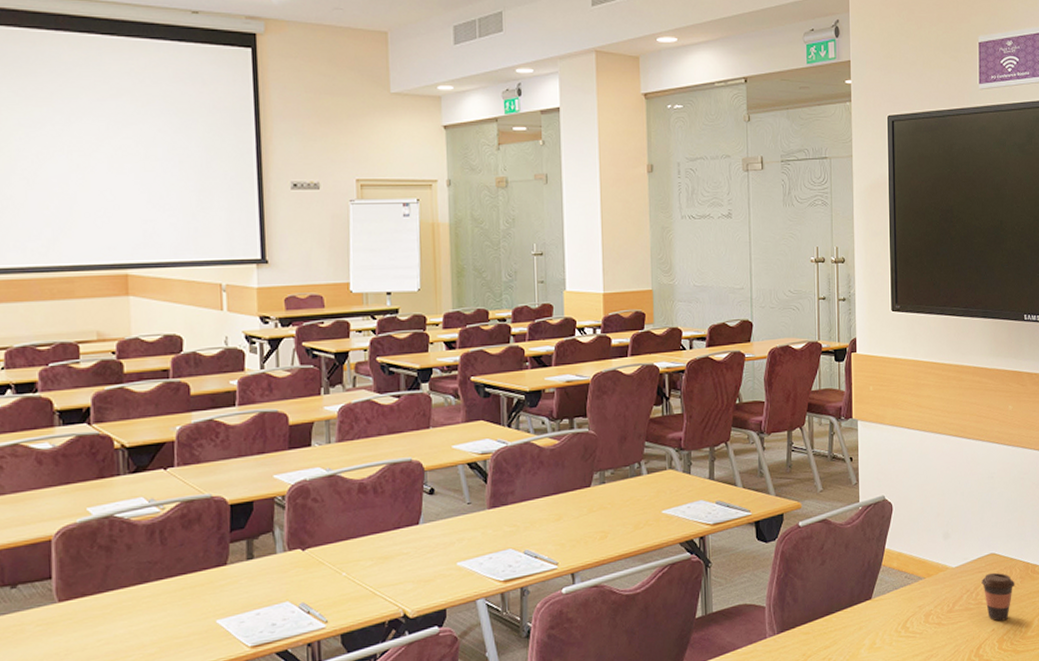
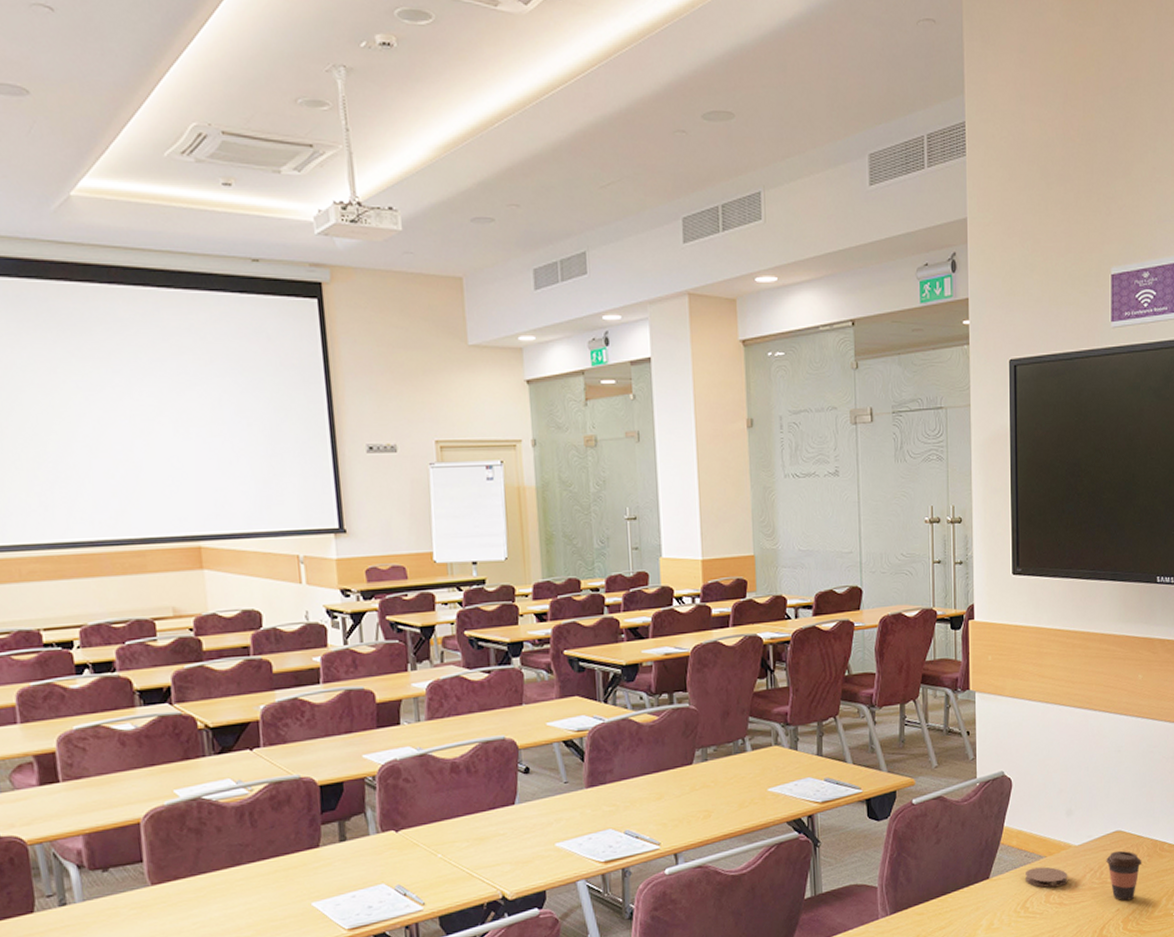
coaster: none [906,587,946,608] -> present [1026,866,1068,888]

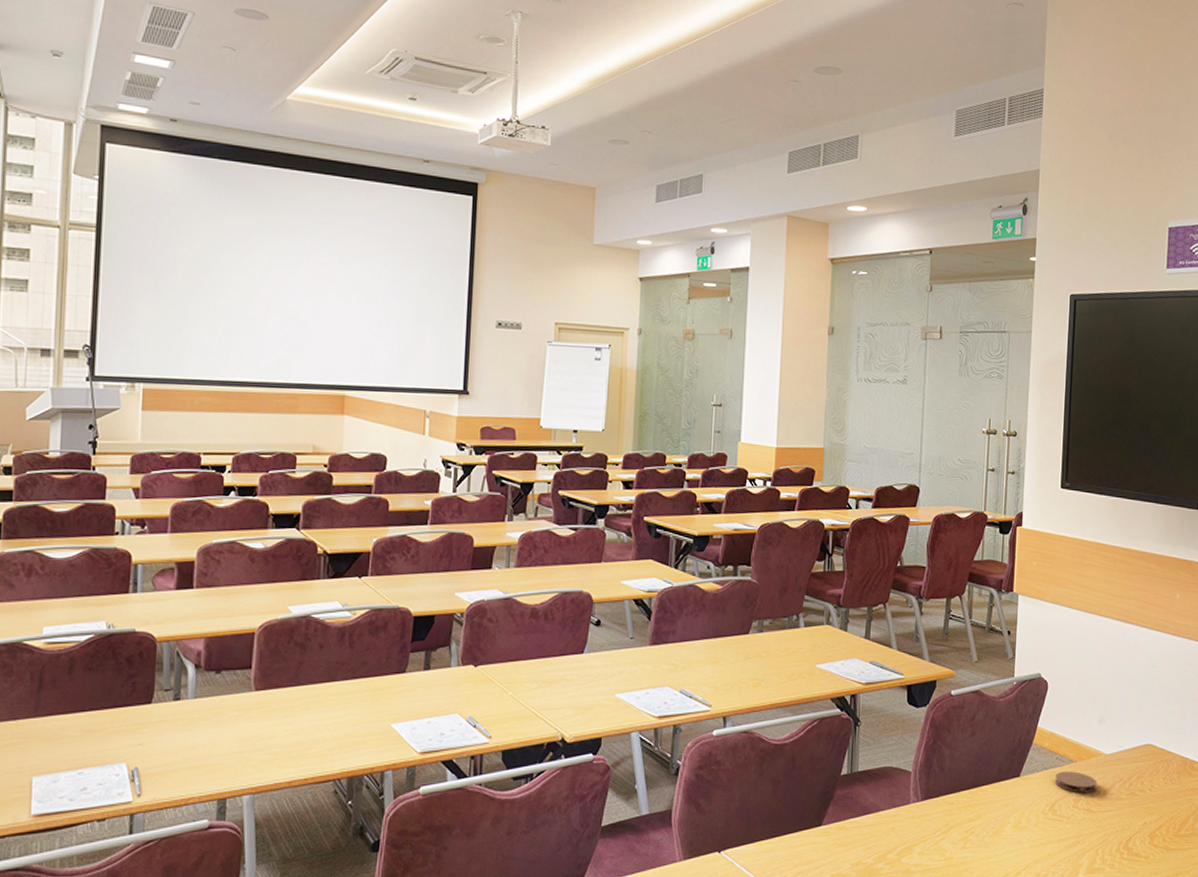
coffee cup: present [1106,850,1142,901] -> none [1136,764,1172,815]

